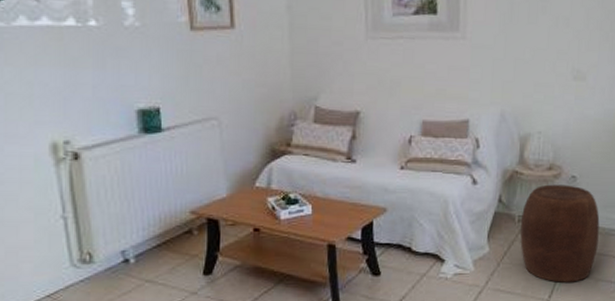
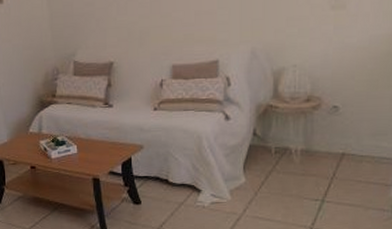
stool: present [520,184,600,283] -> none [278,115,368,211]

